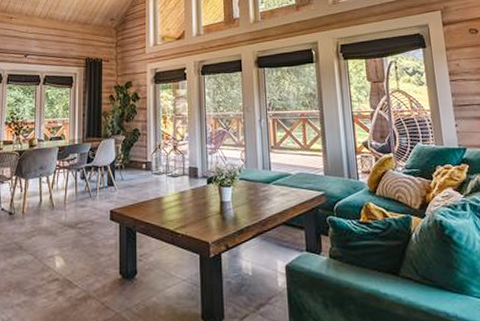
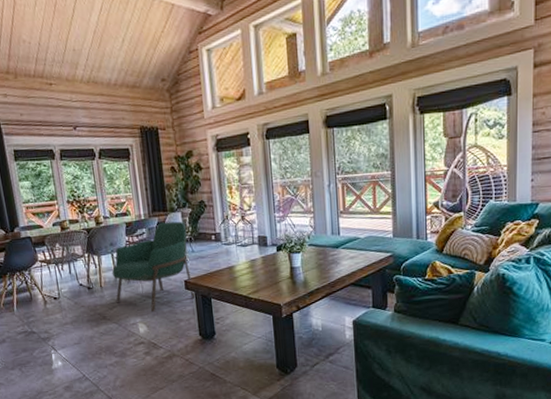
armchair: none [35,148,120,245] -> present [112,221,195,313]

